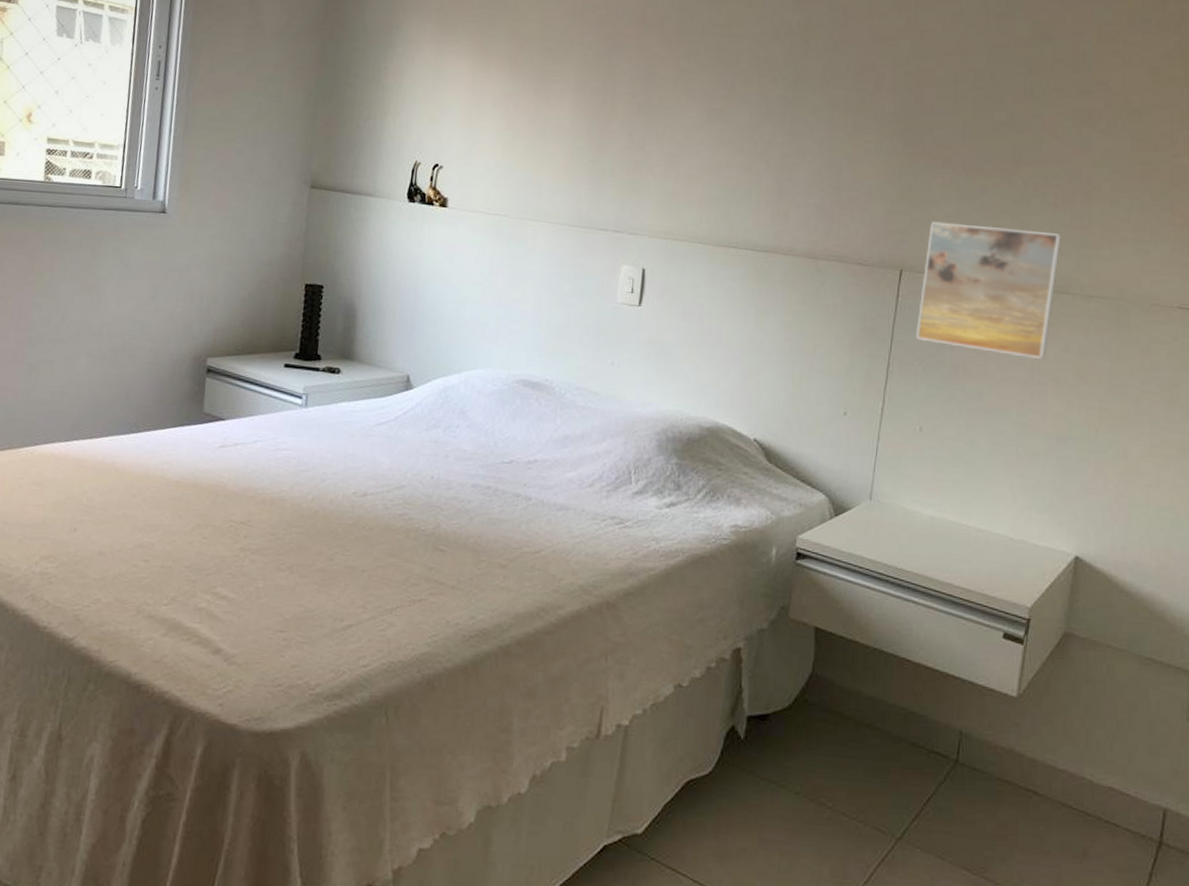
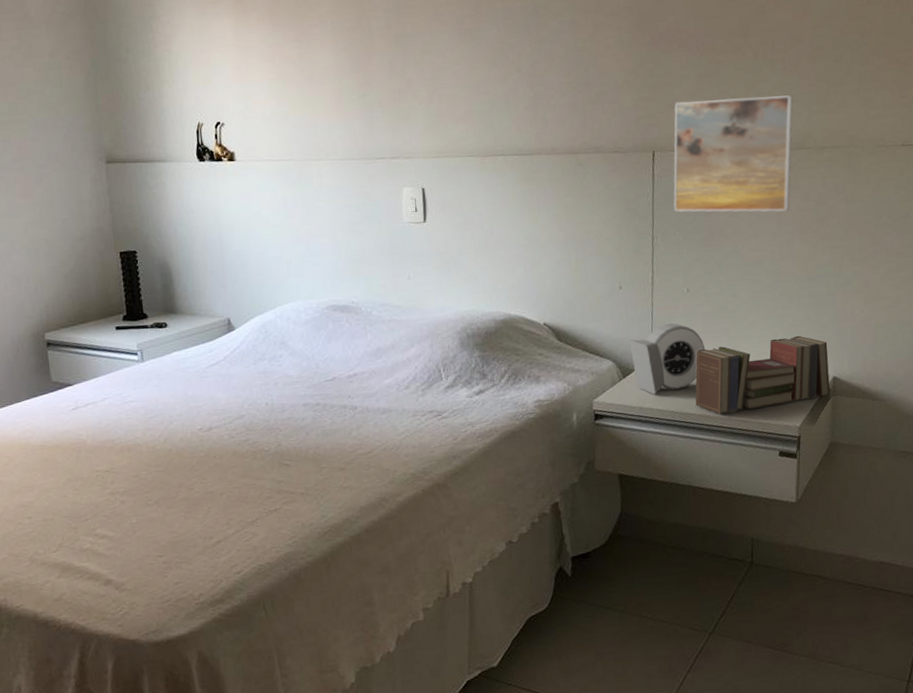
alarm clock: none [846,463,933,542] -> present [629,323,706,395]
book: none [914,498,1073,578] -> present [695,335,831,415]

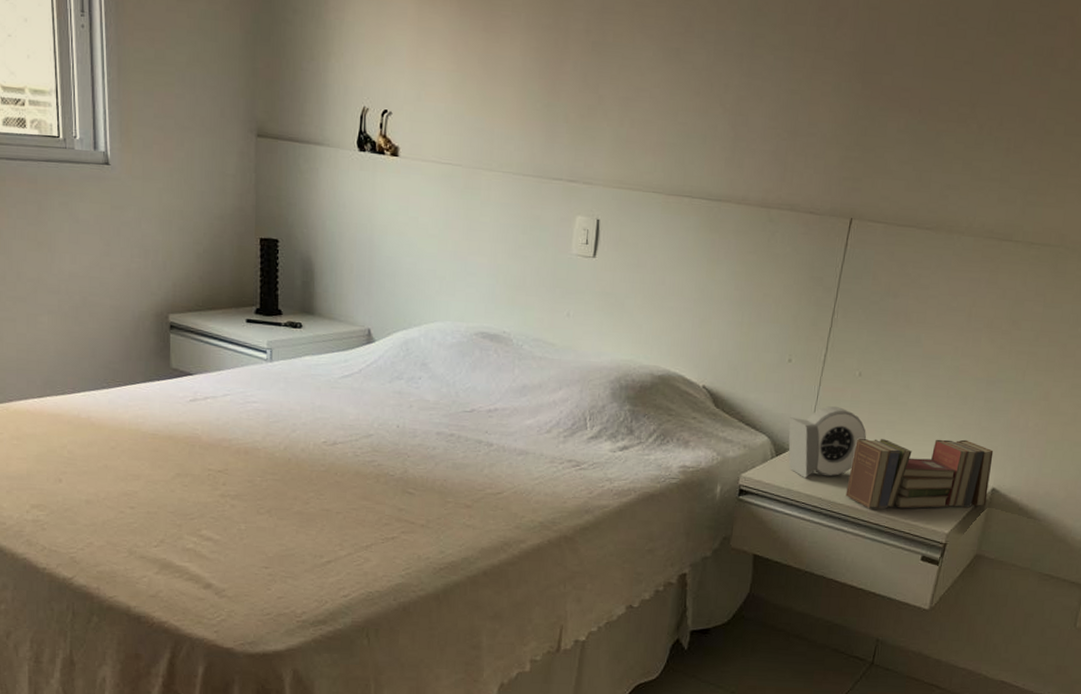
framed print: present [673,95,793,213] -> none [861,168,1011,306]

